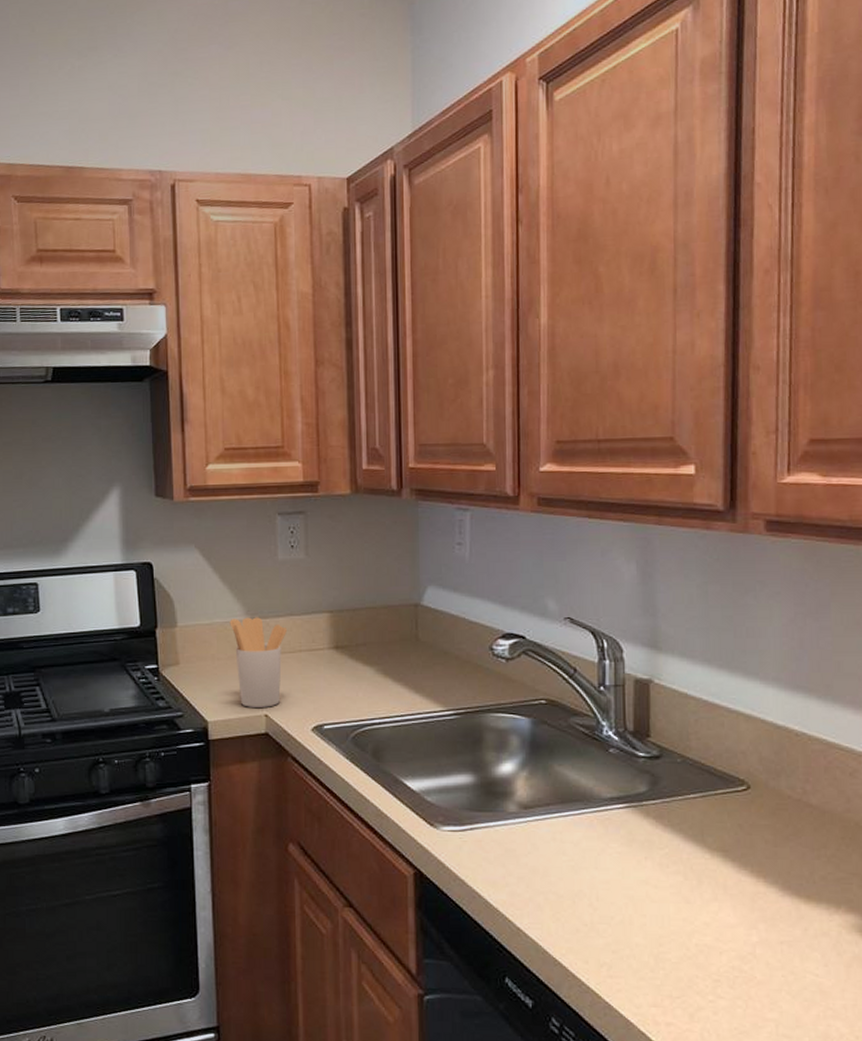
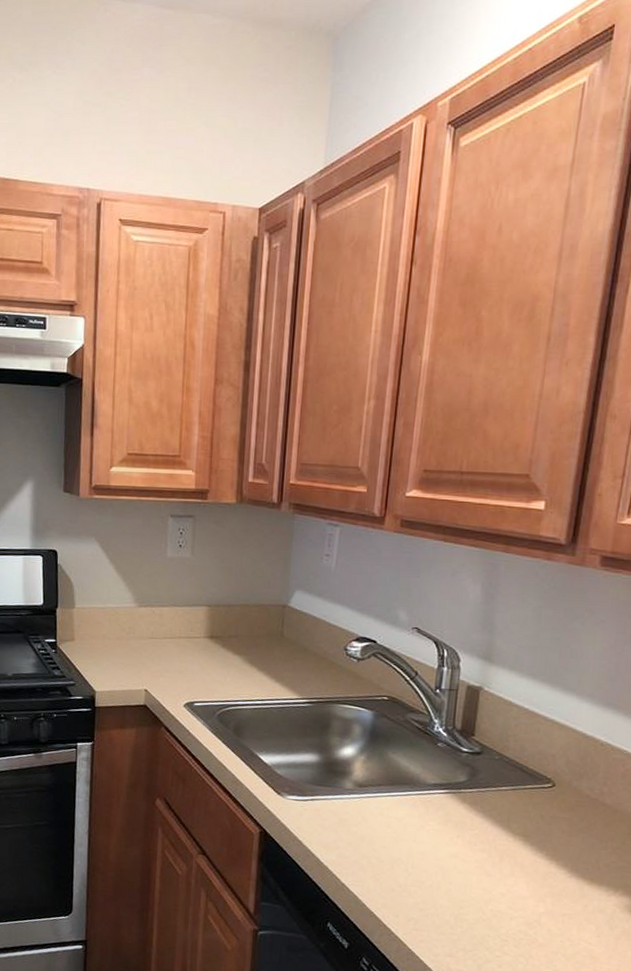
utensil holder: present [229,617,287,707] -> none [120,604,169,684]

